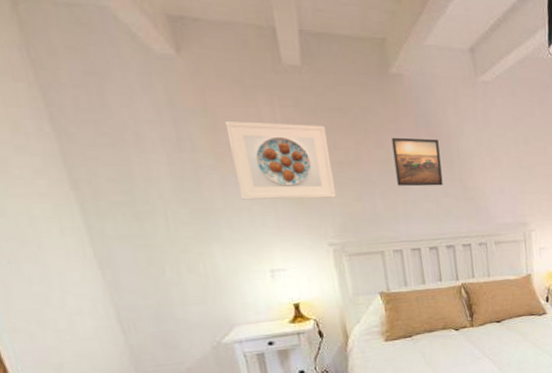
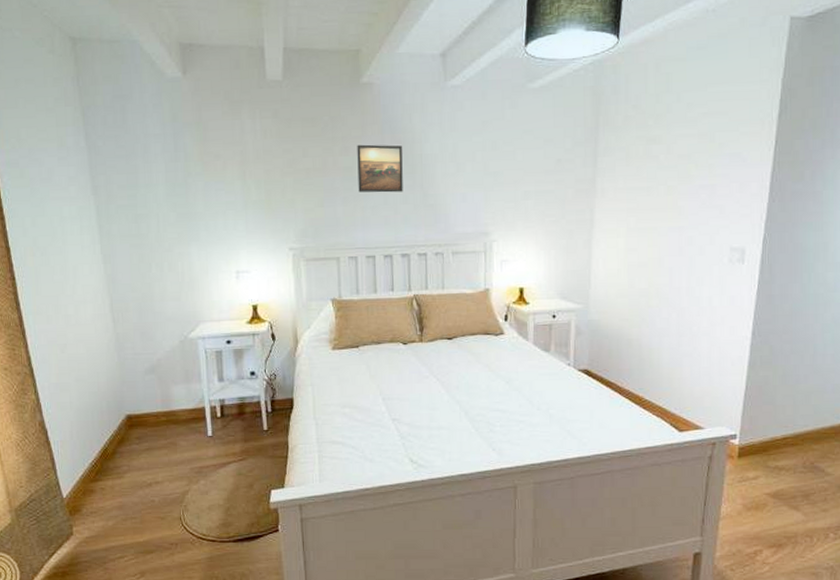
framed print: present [225,121,336,200] -> none [214,133,300,205]

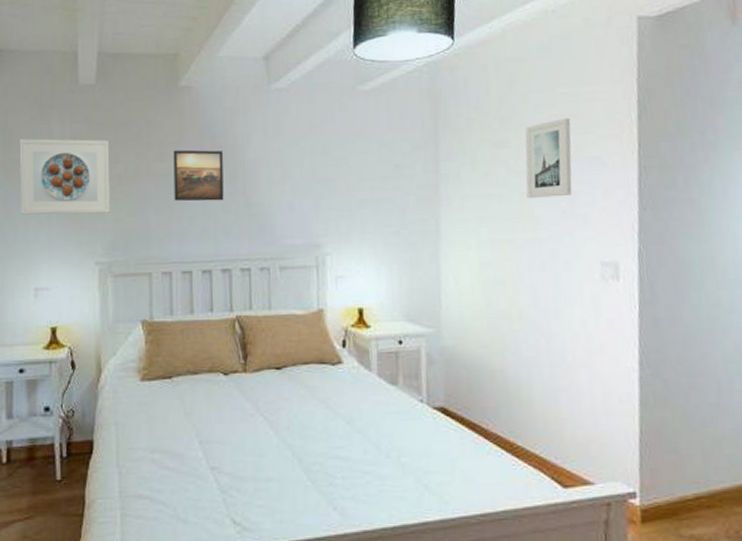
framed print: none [214,133,300,205] -> present [19,138,110,215]
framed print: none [672,116,718,191] -> present [525,117,572,198]

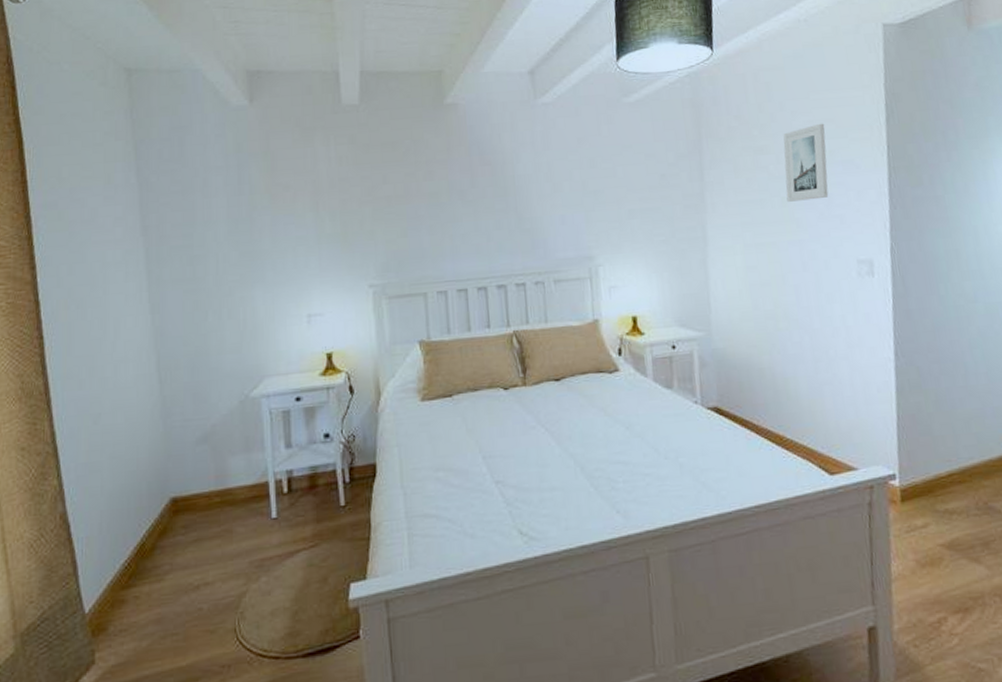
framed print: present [19,138,110,215] -> none [283,160,381,240]
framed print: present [173,149,224,202] -> none [442,167,496,220]

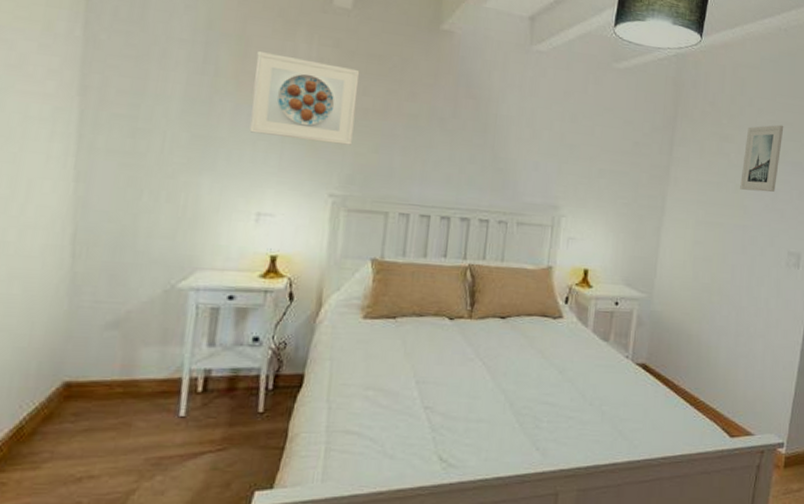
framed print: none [283,160,381,240] -> present [249,51,360,145]

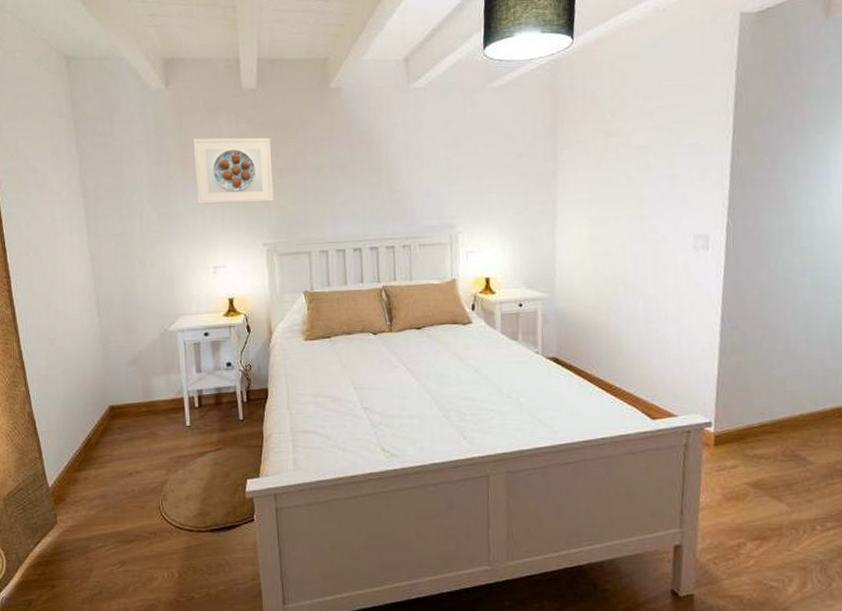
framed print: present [740,124,784,192] -> none [632,108,675,181]

